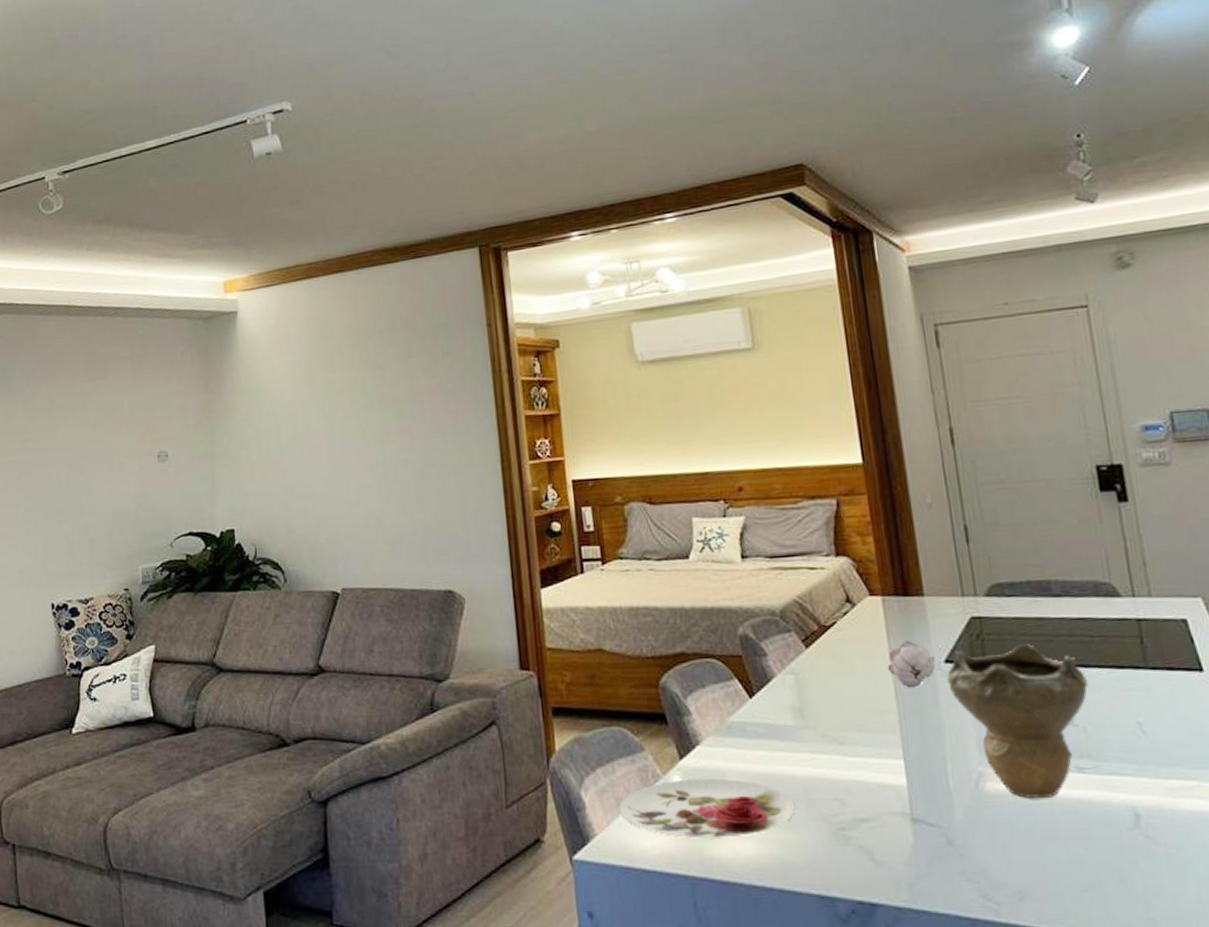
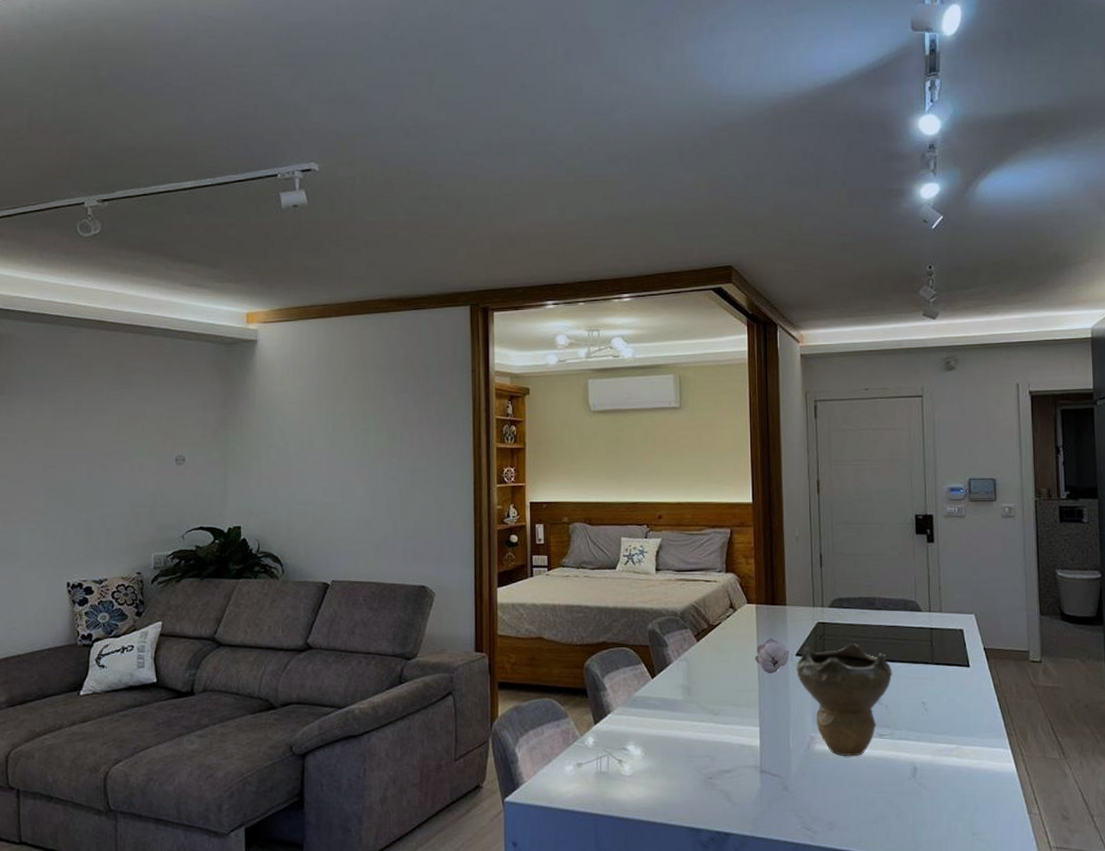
plate: present [619,778,796,839] -> none [544,739,678,785]

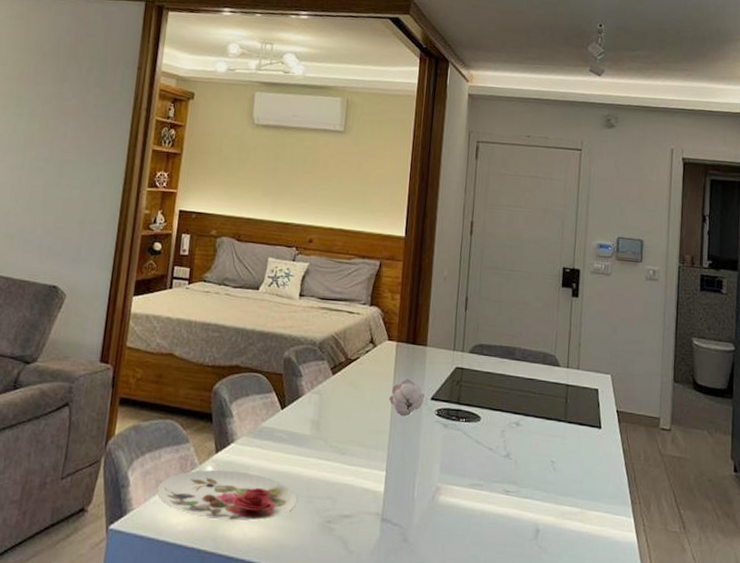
plate: none [544,739,678,785] -> present [157,469,298,522]
decorative bowl: present [795,644,893,757] -> none [429,392,526,512]

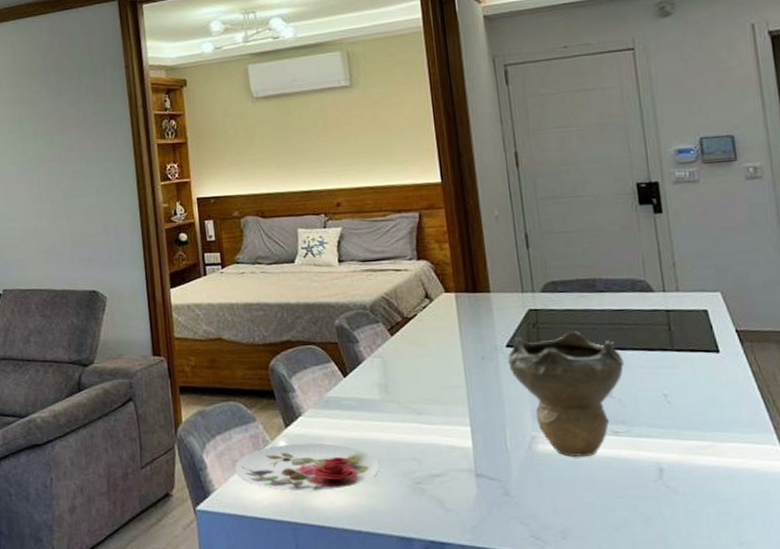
flower: present [389,378,425,417] -> none [458,328,499,368]
decorative bowl: none [429,392,526,512] -> present [507,331,625,458]

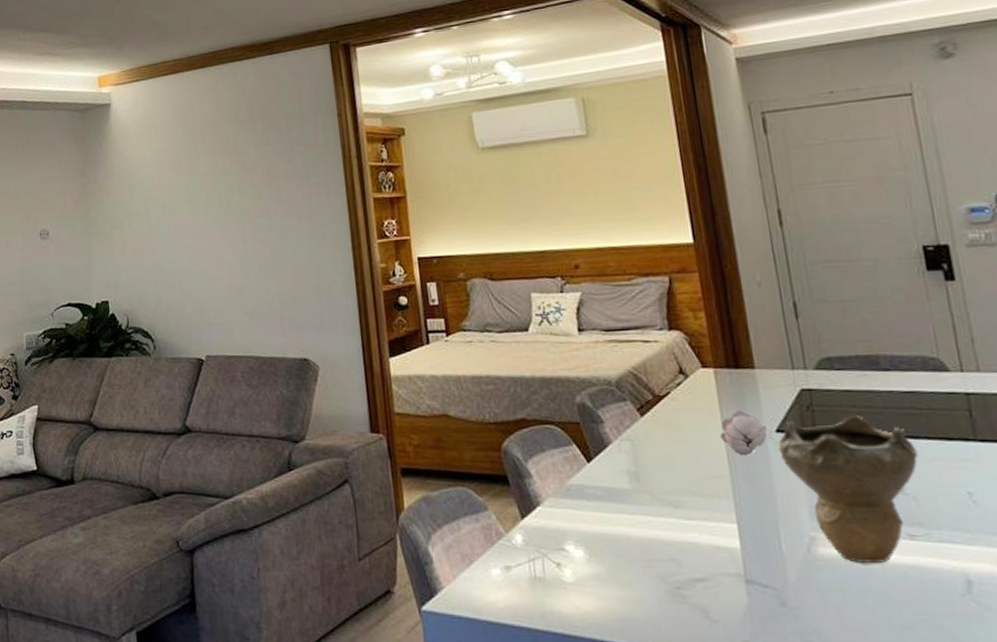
plate: present [234,443,381,492] -> none [464,537,633,594]
flower: none [458,328,499,368] -> present [719,409,767,456]

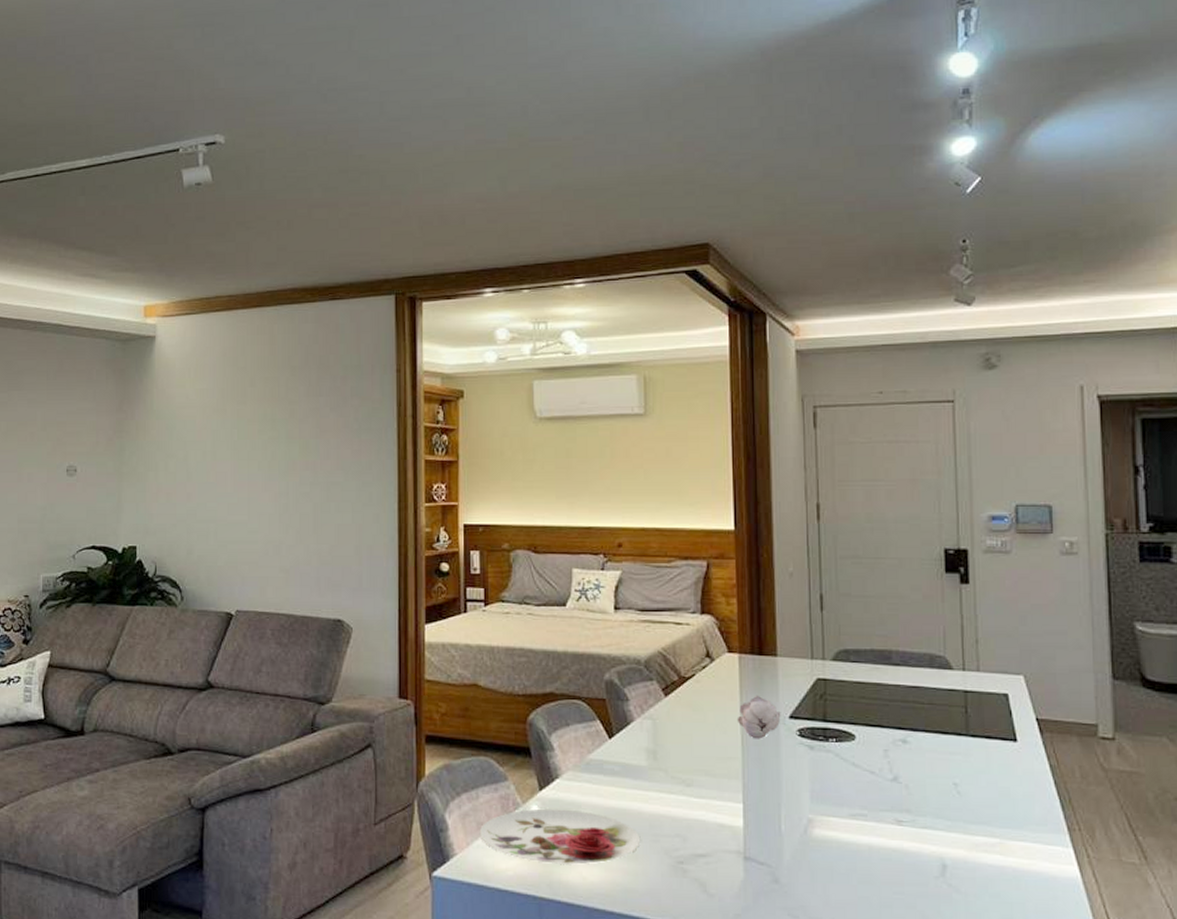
plate: none [464,537,633,594] -> present [479,808,641,865]
decorative bowl: present [778,415,919,564] -> none [789,706,915,847]

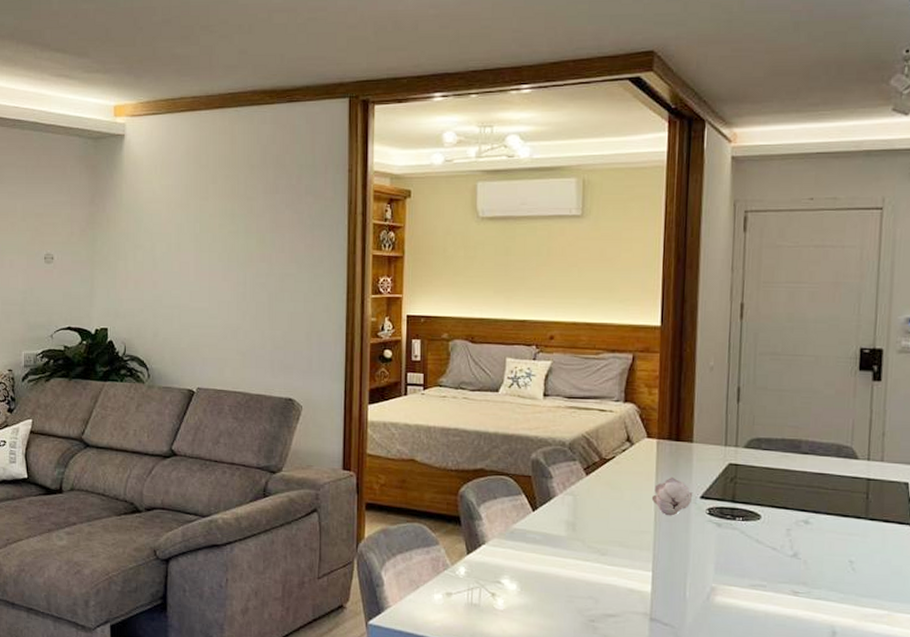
plate: present [479,808,641,865] -> none [411,570,557,619]

